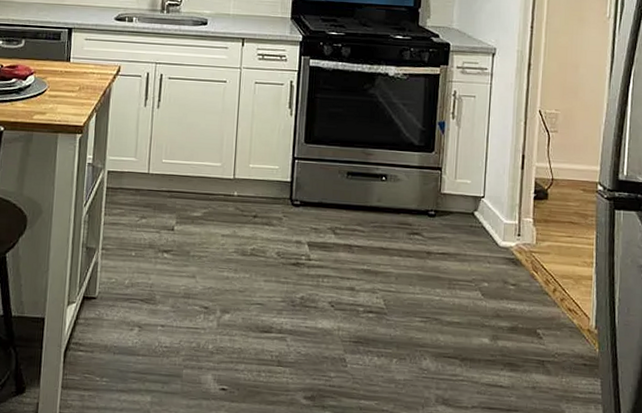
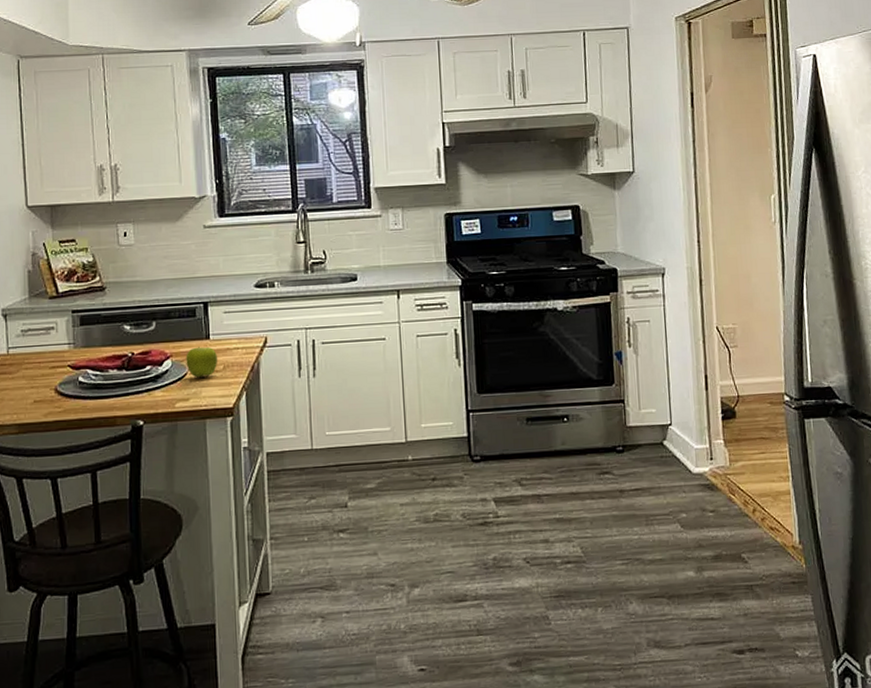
fruit: none [47,67,76,95] -> present [186,347,218,378]

